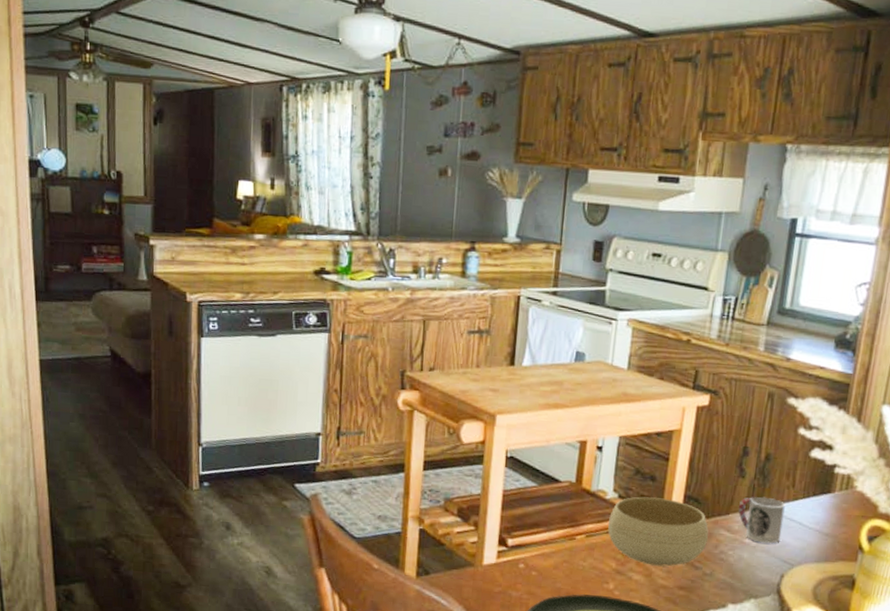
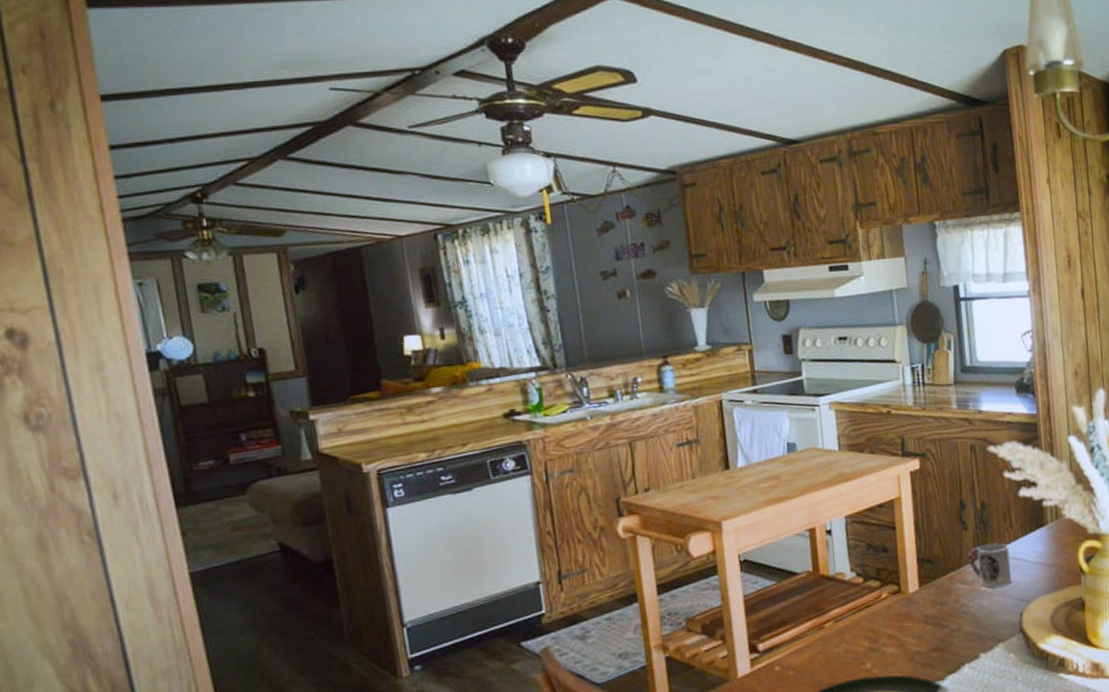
bowl: present [608,496,709,567] -> none [852,566,948,636]

